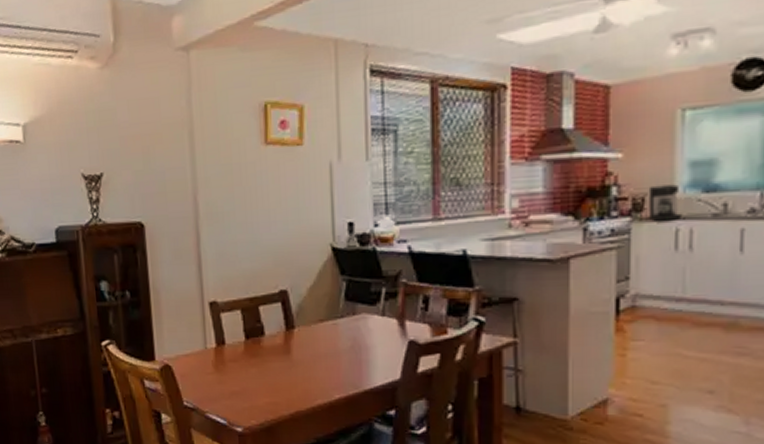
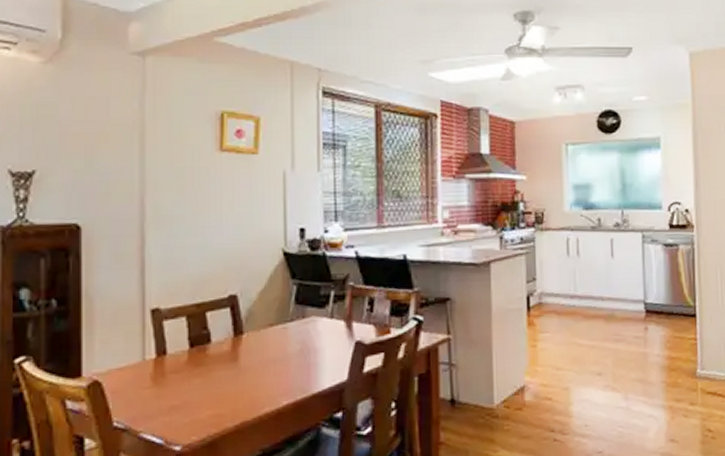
coffee maker: present [648,184,683,222] -> none [546,202,571,233]

